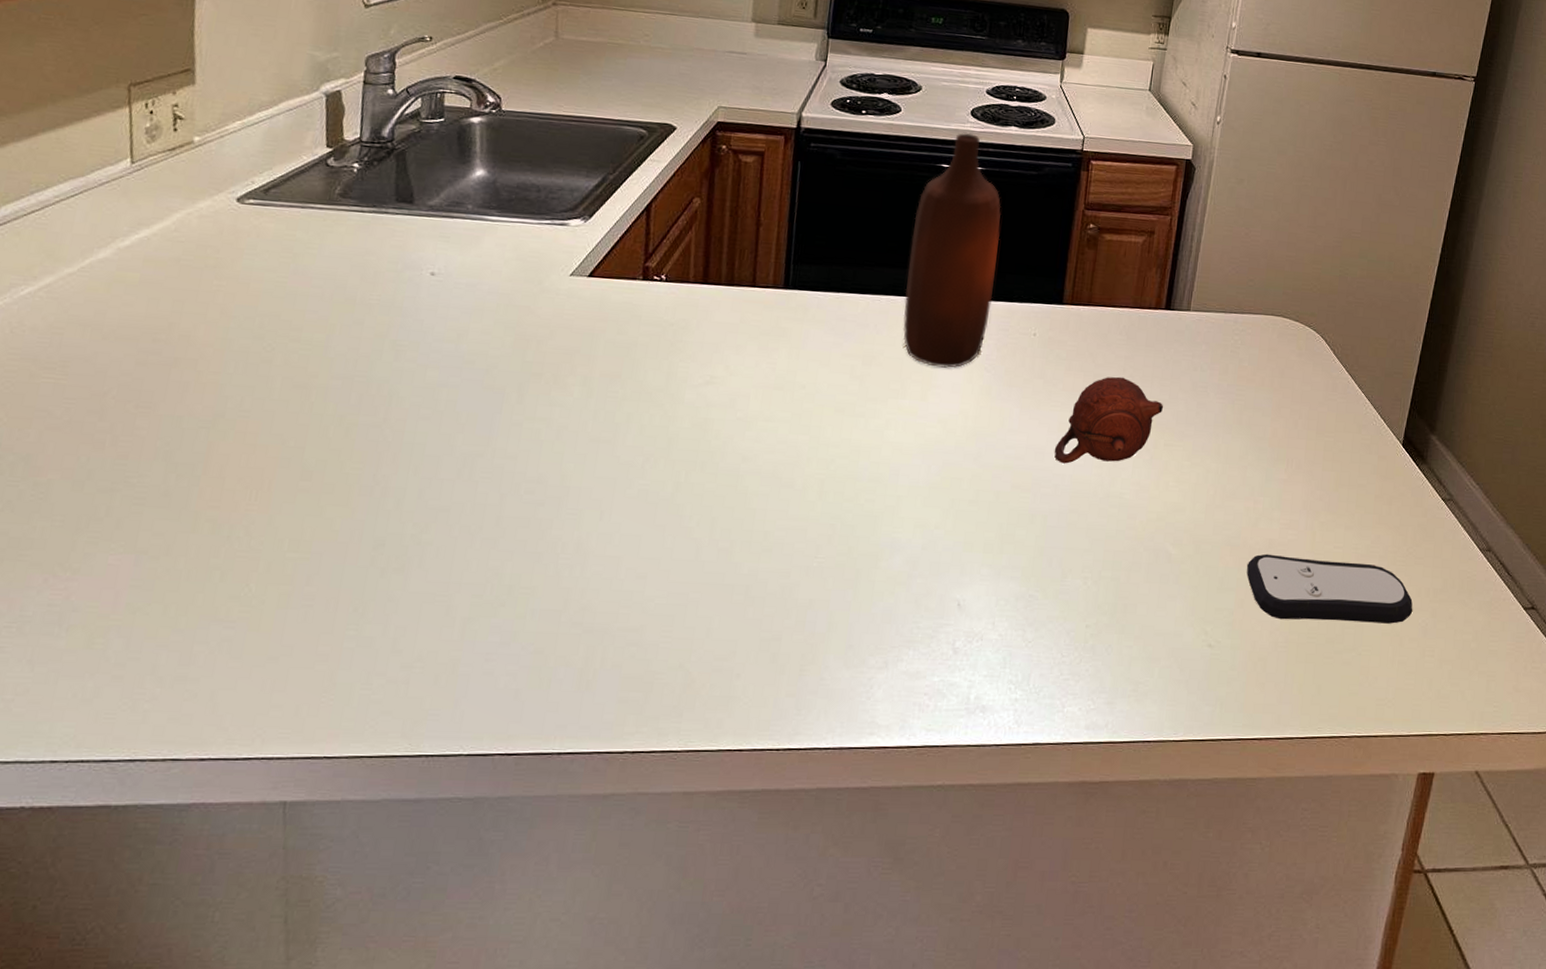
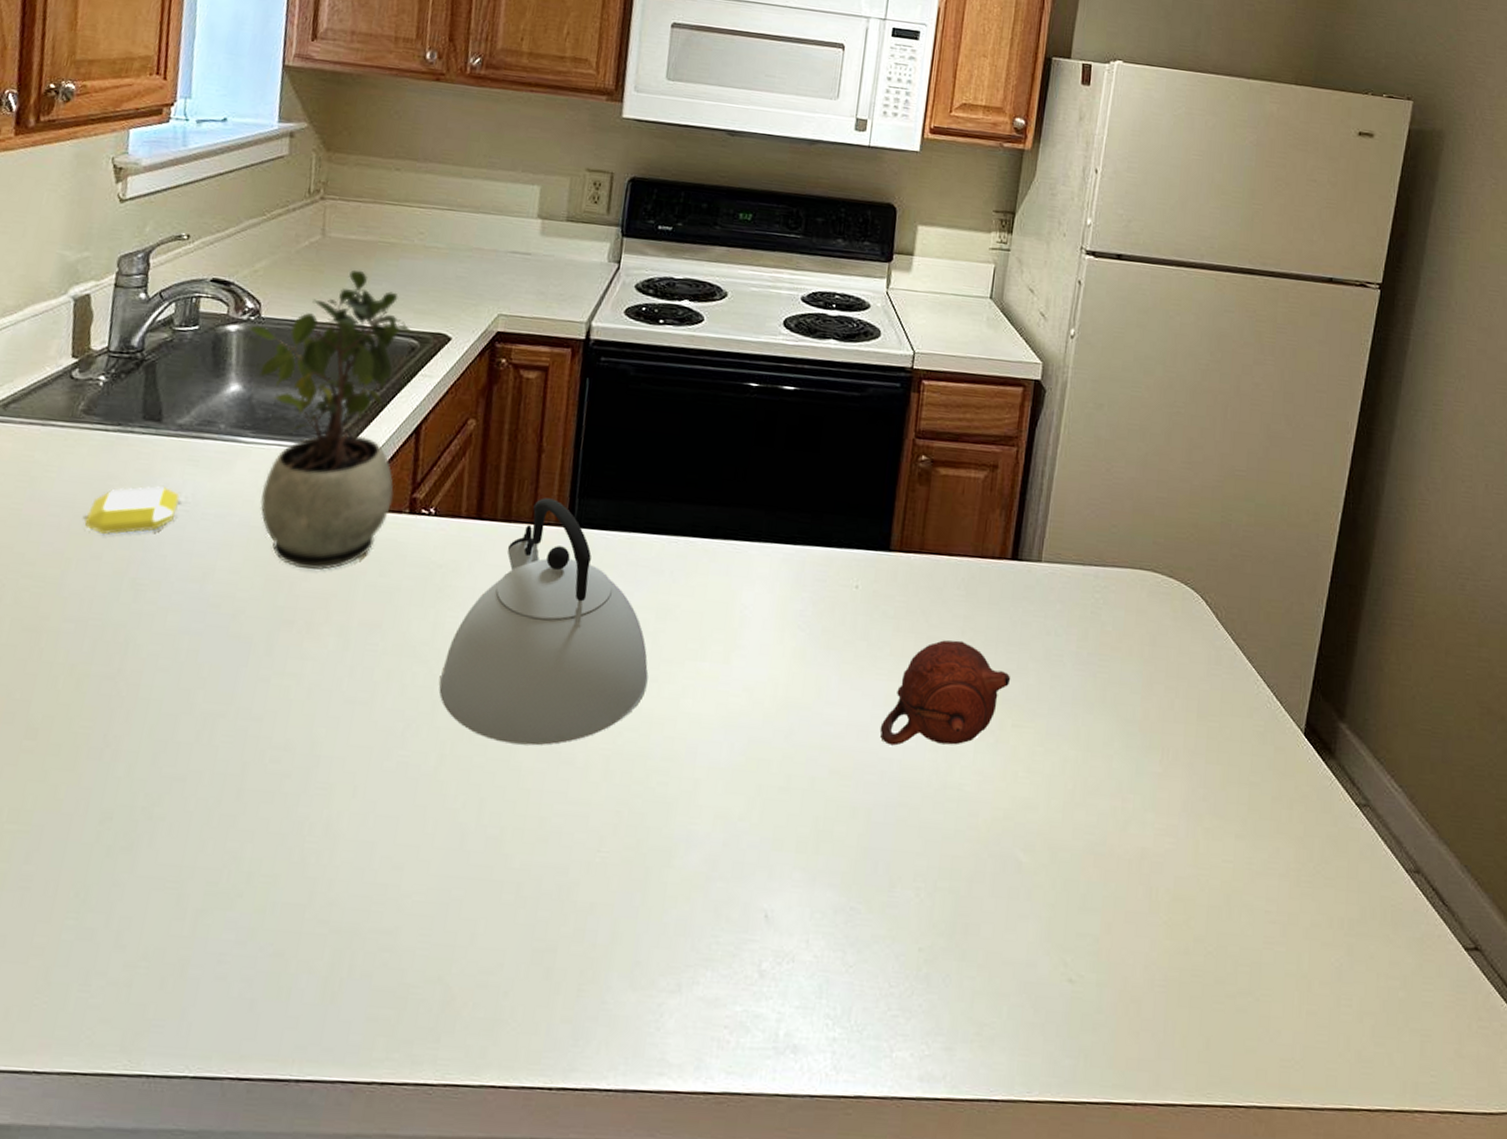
soap bar: none [346,260,433,303] -> present [84,486,180,535]
potted plant: none [489,67,640,330] -> present [247,269,412,570]
kettle: none [673,264,857,473] -> present [438,497,649,746]
bottle: present [902,132,1002,368] -> none [703,346,818,625]
remote control: present [1246,553,1413,624] -> none [1114,866,1324,962]

